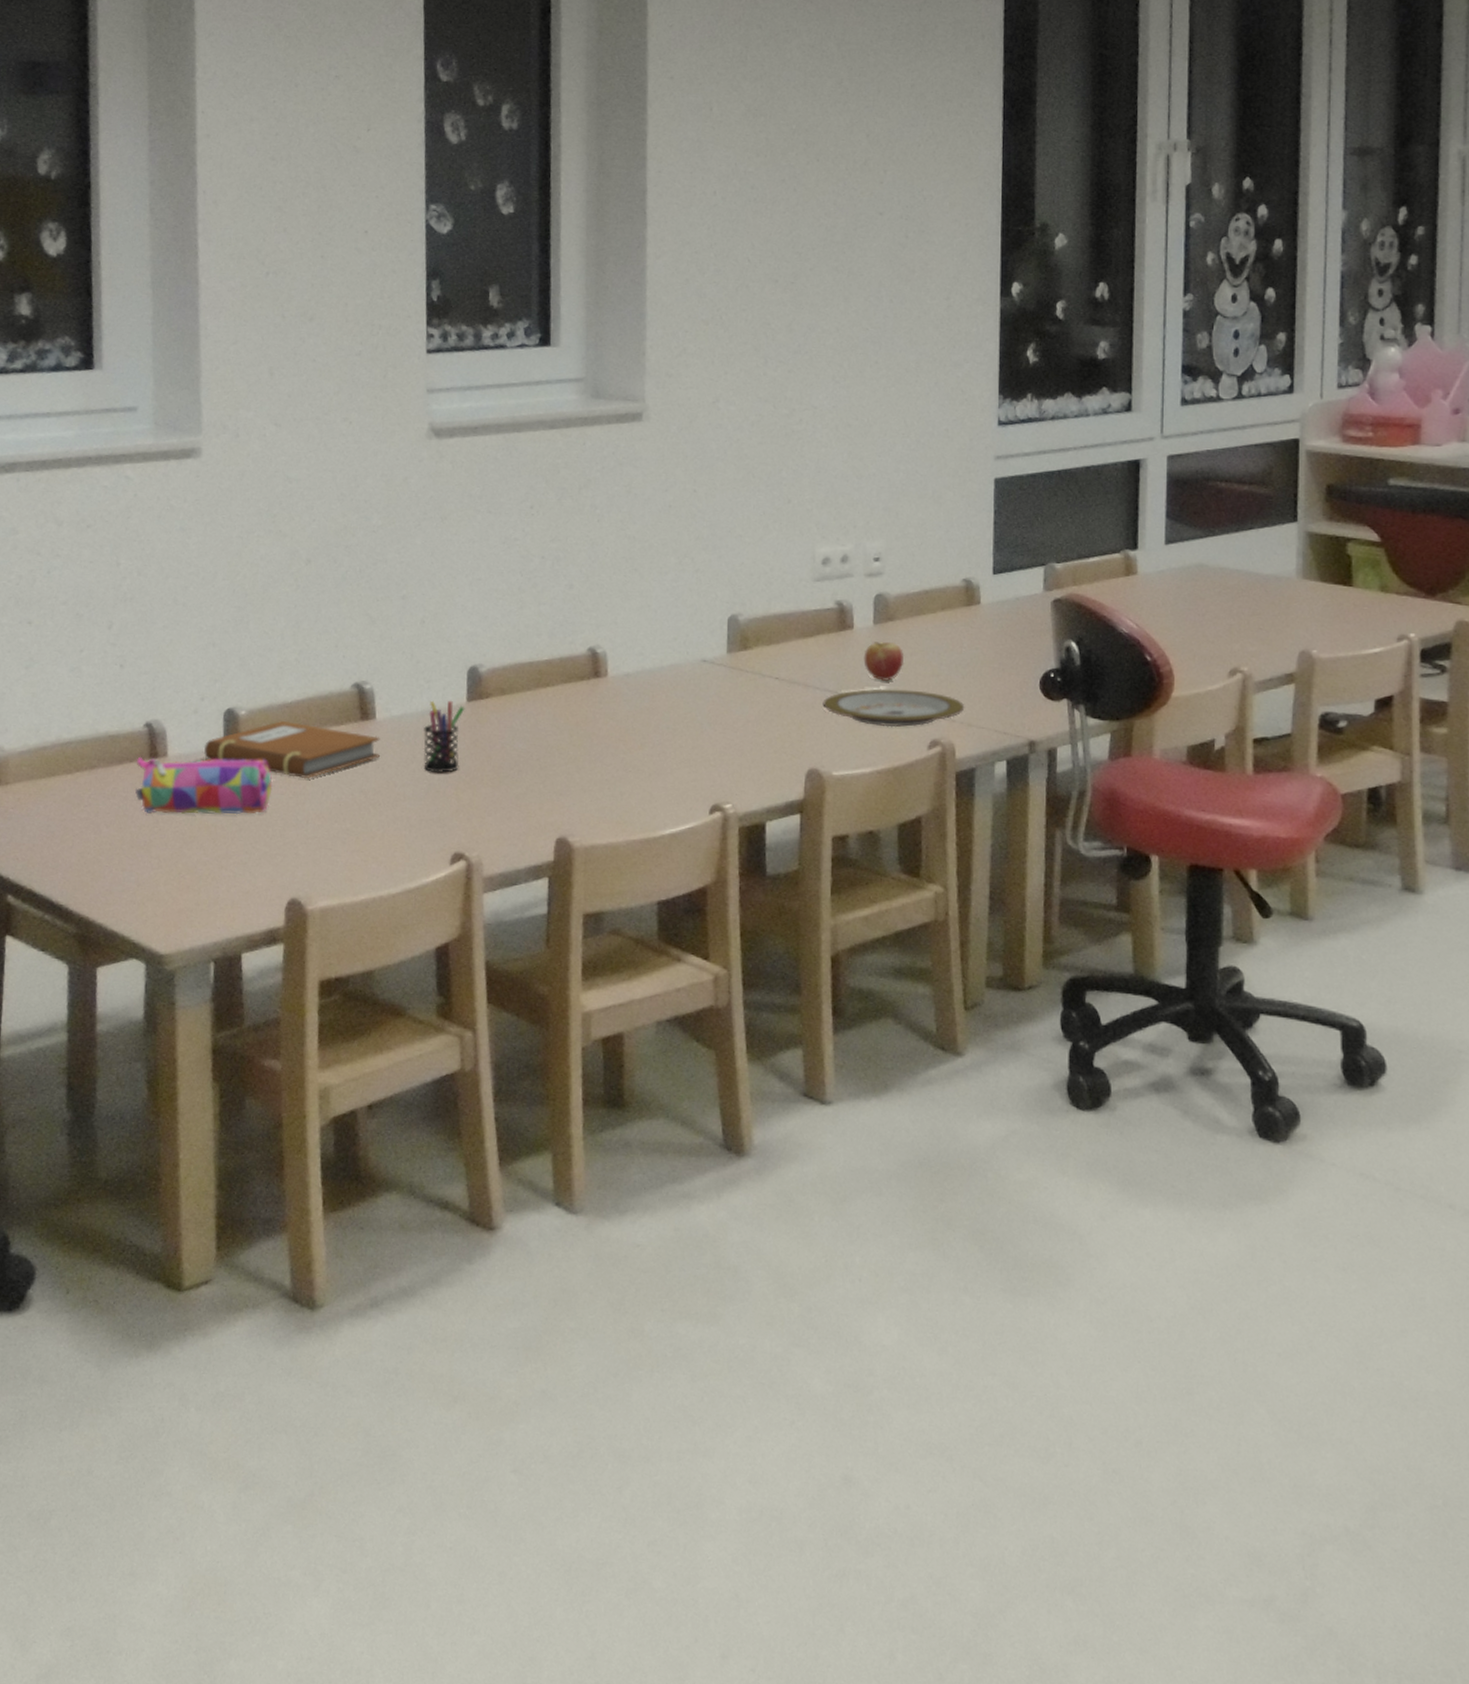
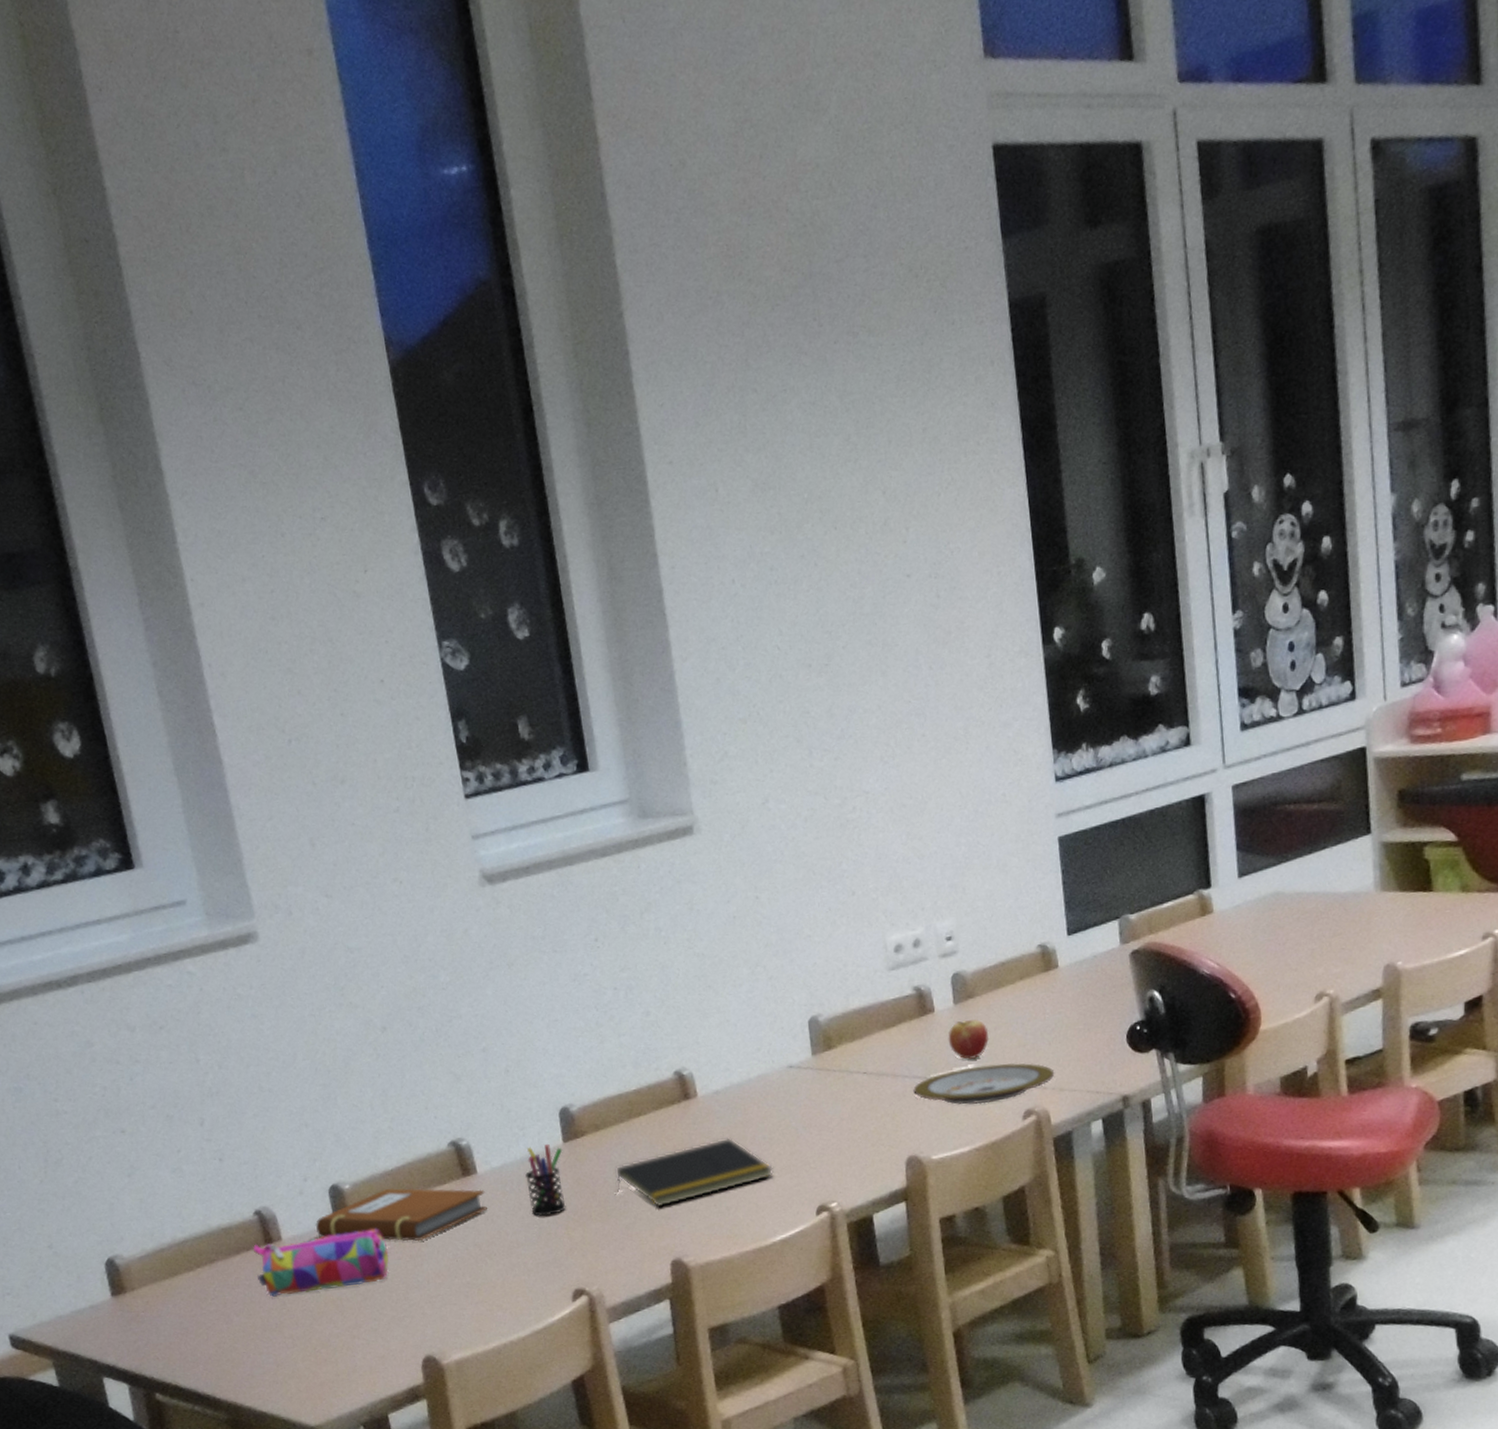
notepad: none [513,722,672,782] -> present [615,1137,774,1207]

